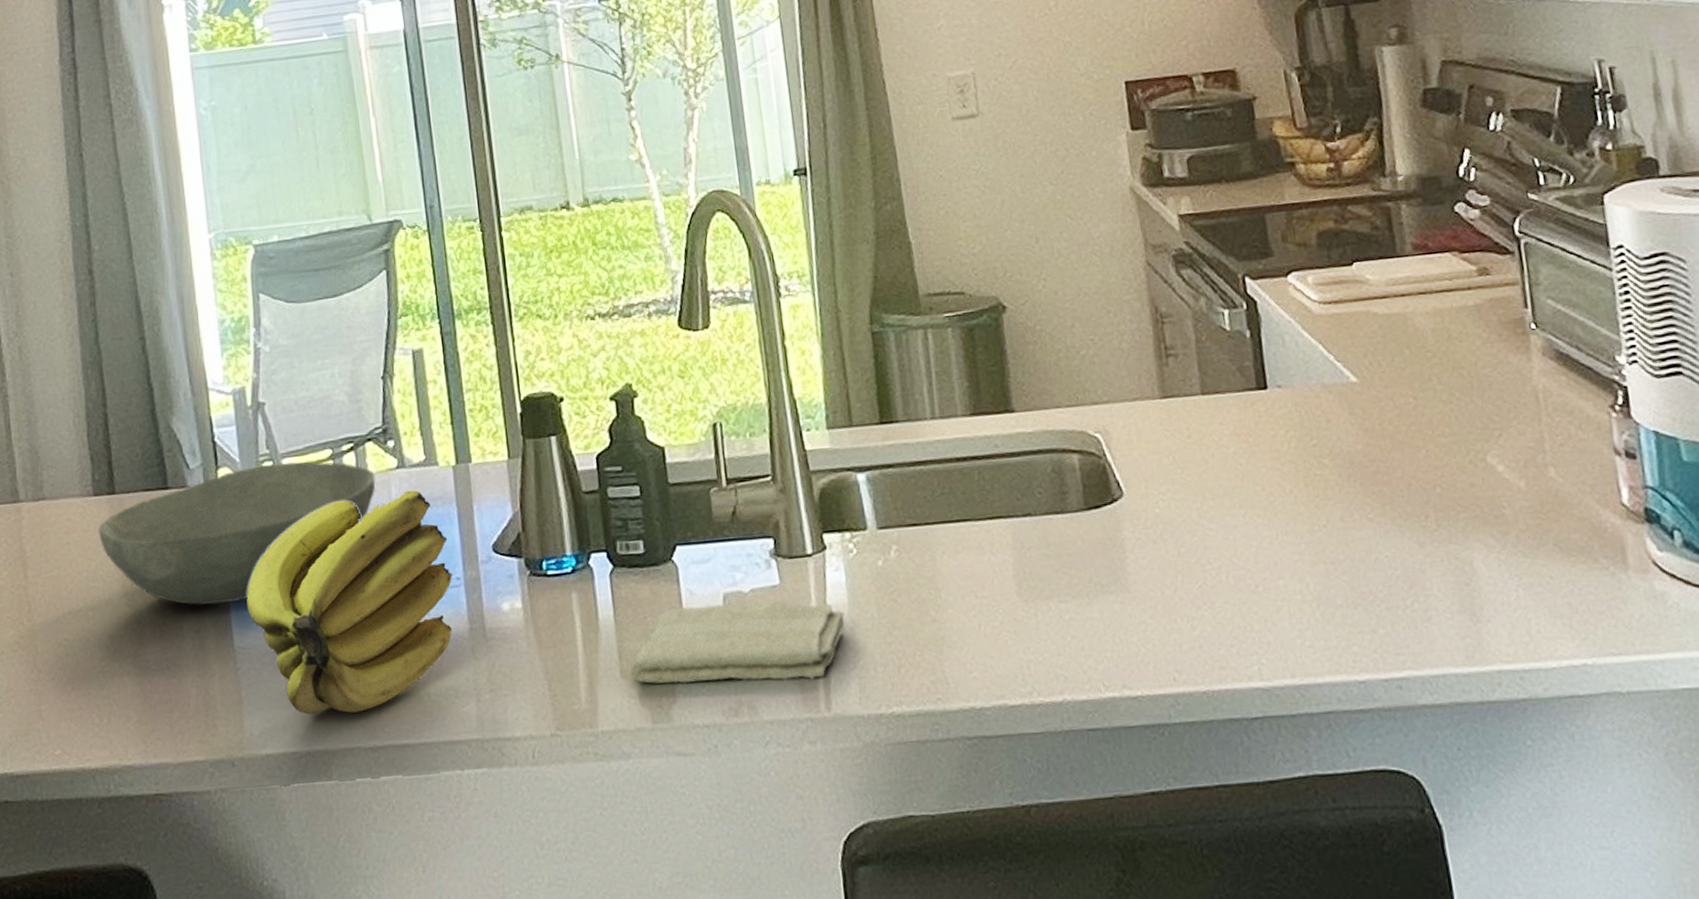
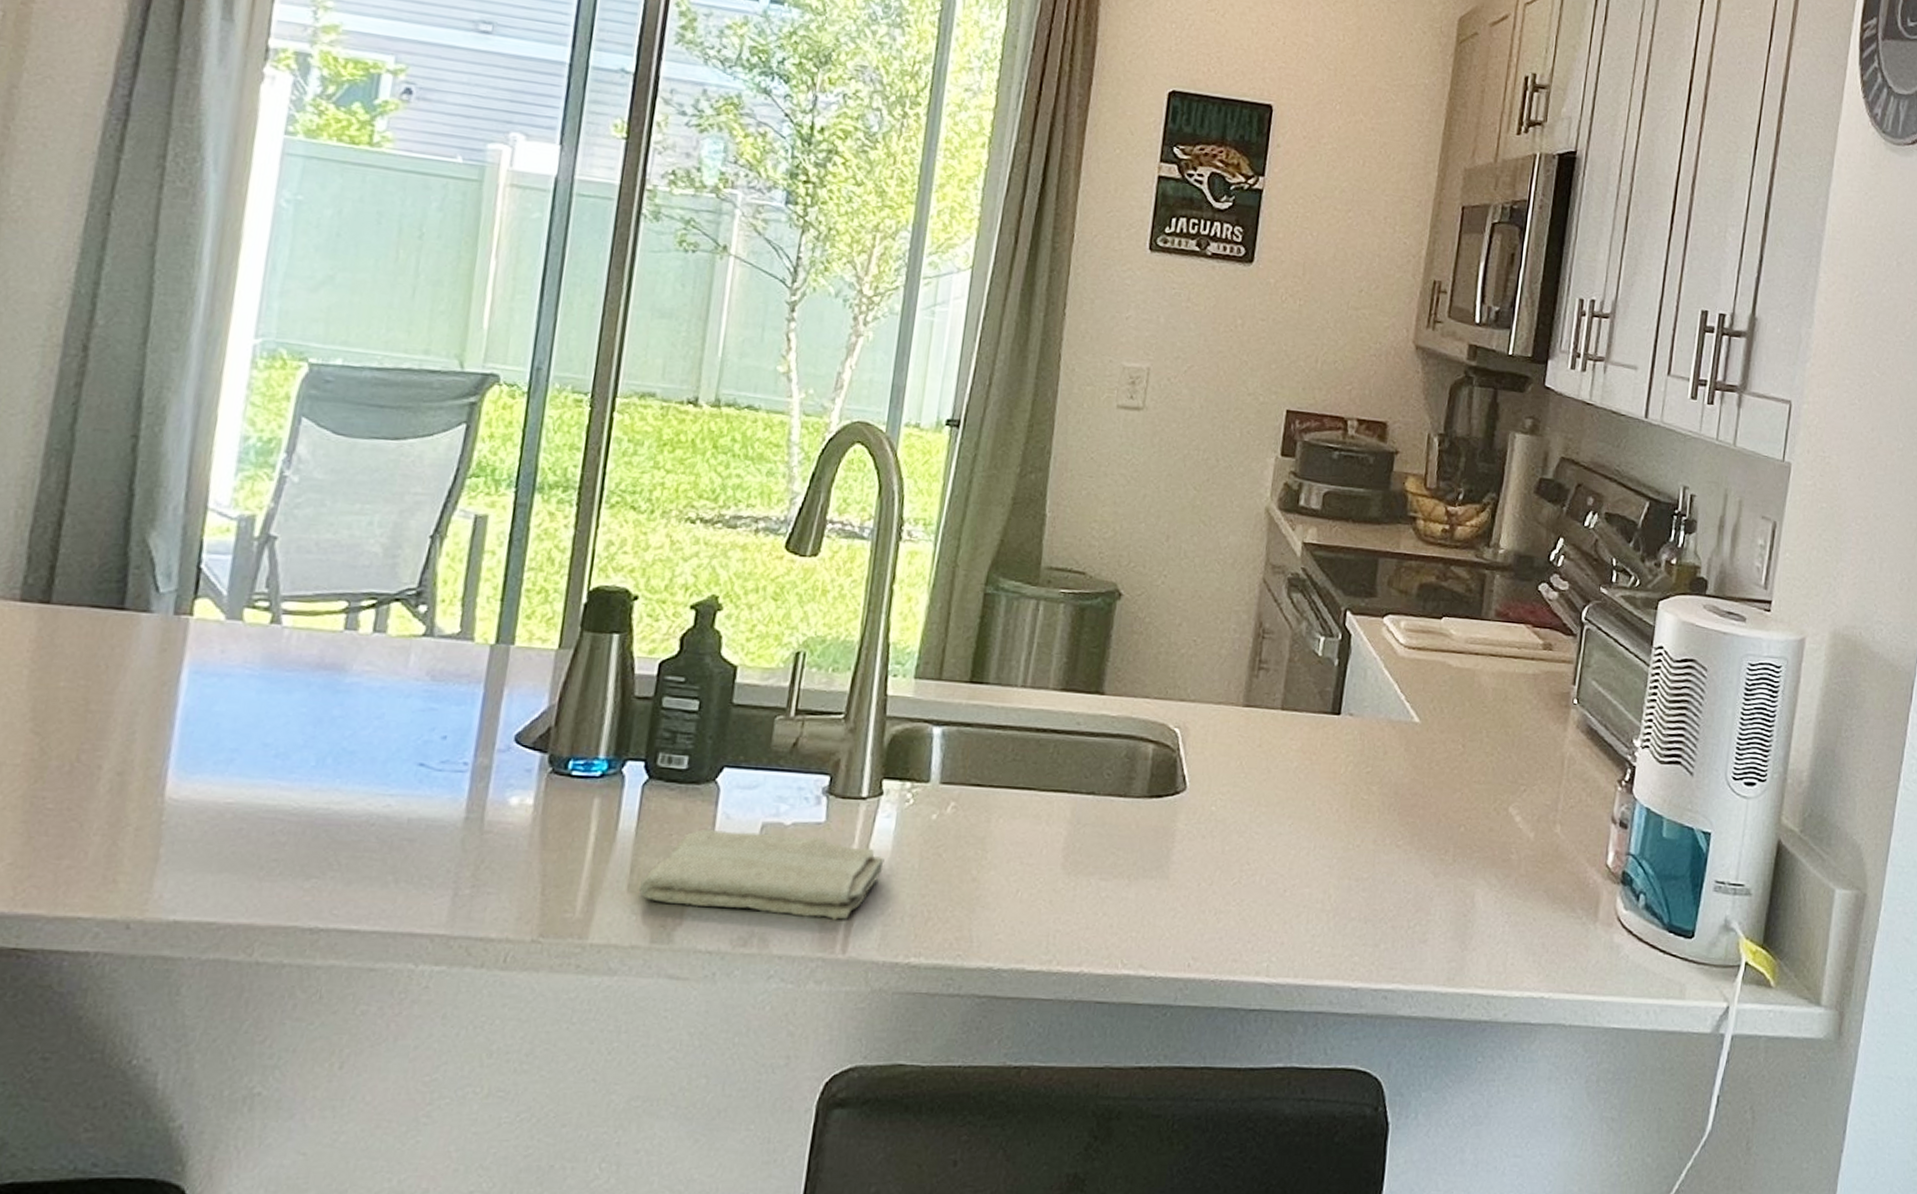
bowl: present [98,461,376,605] -> none [15,604,395,749]
banana: present [246,490,453,715] -> none [192,658,464,889]

